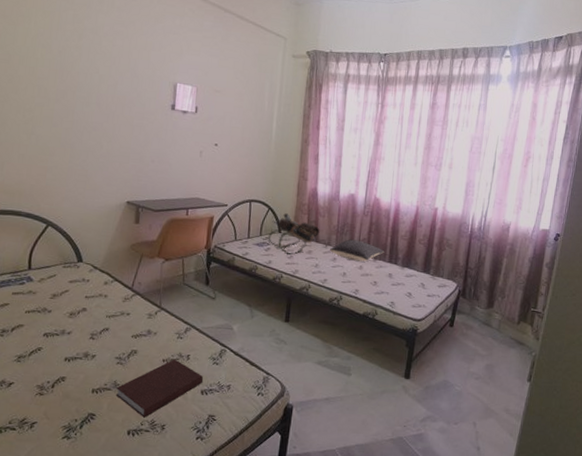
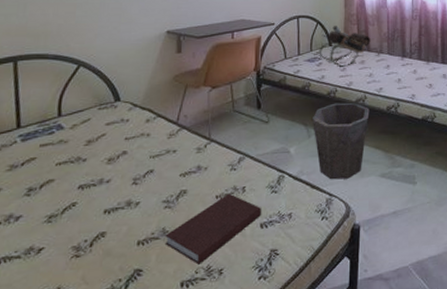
waste bin: none [256,288,312,361] -> present [313,102,370,180]
pillow: present [330,239,385,262] -> none [383,44,437,66]

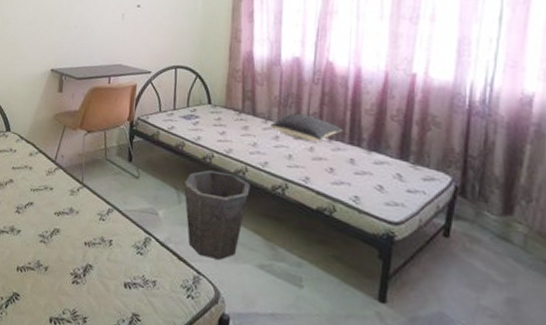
notebook: present [164,193,262,265] -> none [38,243,127,306]
backpack: present [319,26,371,67] -> none [196,81,258,130]
pillow: none [383,44,437,66] -> present [271,113,343,142]

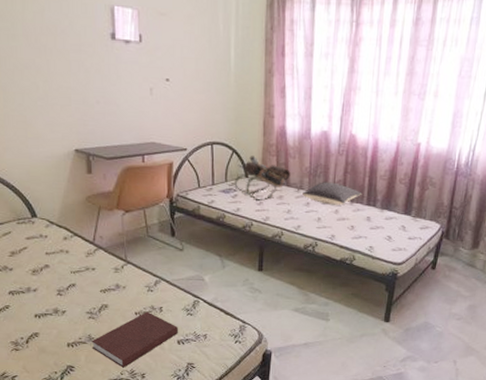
notebook: none [38,243,127,306] -> present [91,311,179,368]
waste bin: present [184,170,251,260] -> none [227,237,286,310]
backpack: none [196,81,258,130] -> present [234,156,291,201]

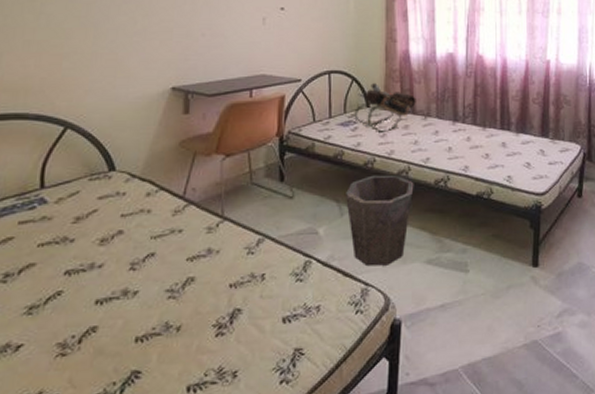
notebook: present [91,311,179,368] -> none [168,281,285,366]
waste bin: none [227,237,286,310] -> present [346,174,414,267]
pillow: present [302,182,362,205] -> none [430,106,495,132]

